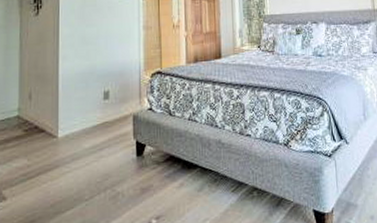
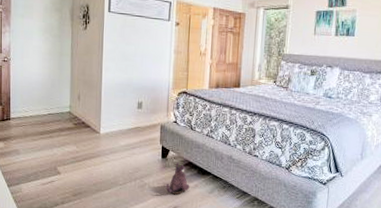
plush toy: none [145,158,174,200] -> present [166,162,190,194]

